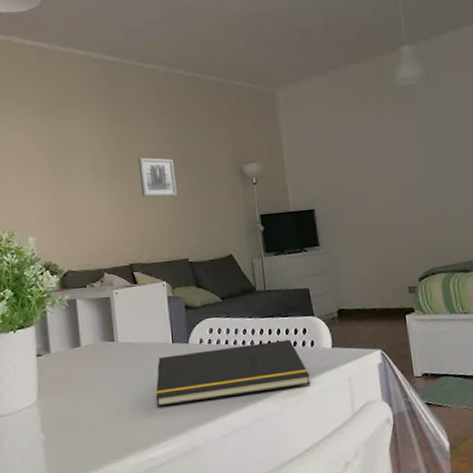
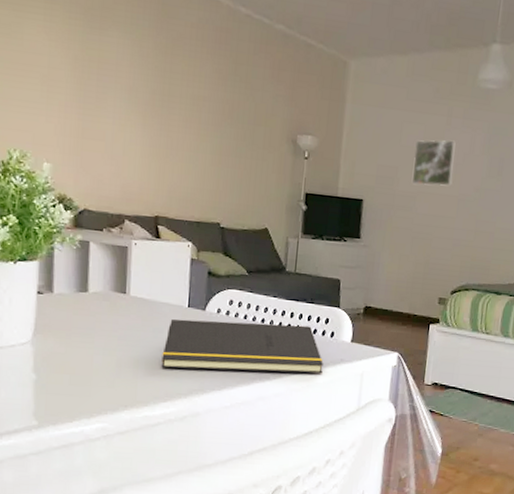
wall art: present [138,157,177,198] -> none [180,100,222,153]
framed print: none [351,137,395,186] -> present [411,140,456,186]

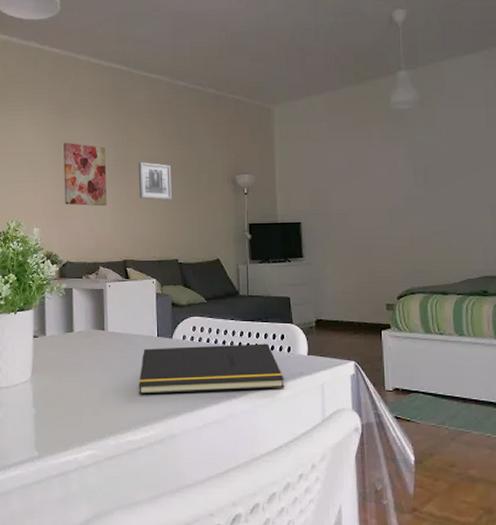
wall art: none [85,59,142,149] -> present [63,142,107,207]
wall art: none [180,100,222,153] -> present [138,162,172,200]
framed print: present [411,140,456,186] -> none [341,159,382,203]

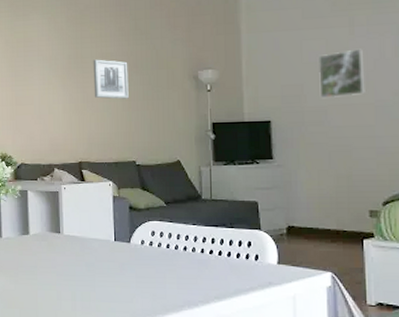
wall art: present [63,142,107,207] -> none [16,41,61,107]
notepad: present [139,343,284,395] -> none [95,250,251,300]
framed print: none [341,159,382,203] -> present [317,48,365,99]

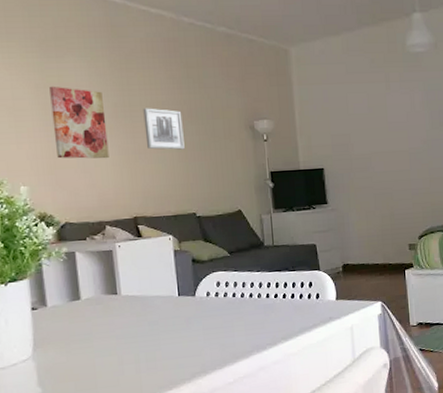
wall art: none [16,41,61,107] -> present [49,86,109,159]
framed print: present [317,48,365,99] -> none [361,102,401,147]

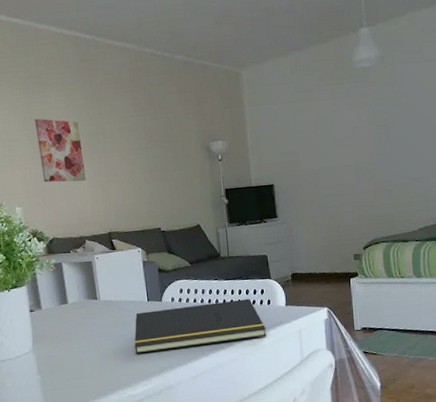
wall art: present [143,108,185,150] -> none [113,134,149,172]
notepad: none [160,292,315,358] -> present [134,298,266,354]

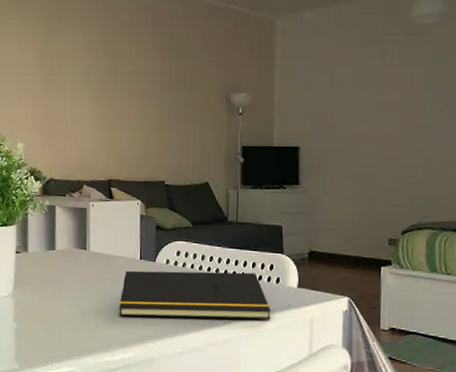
wall art: present [35,118,86,183] -> none [49,54,94,123]

